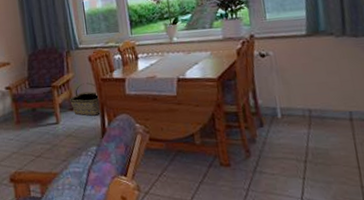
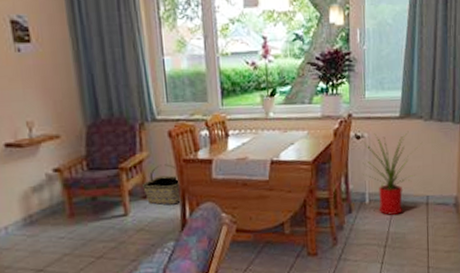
house plant: none [267,47,336,130] -> present [361,131,422,215]

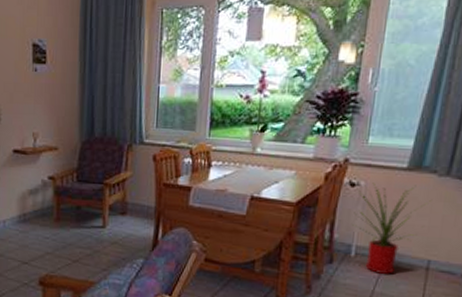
basket: present [141,164,182,205] -> none [121,185,157,225]

